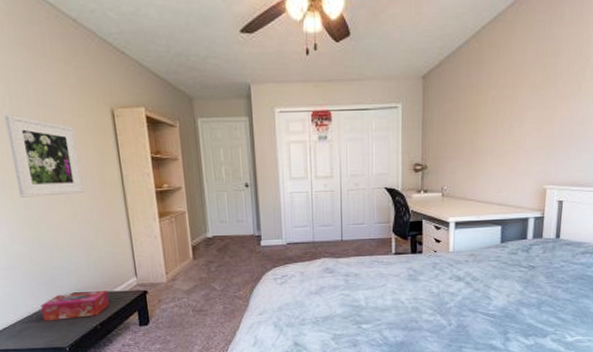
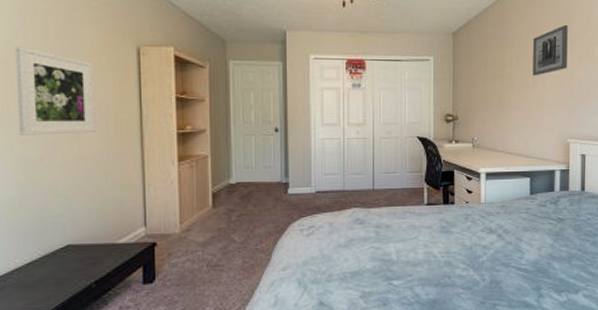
tissue box: present [40,290,109,322] -> none [25,241,110,280]
wall art: none [509,58,552,119] -> present [533,24,568,76]

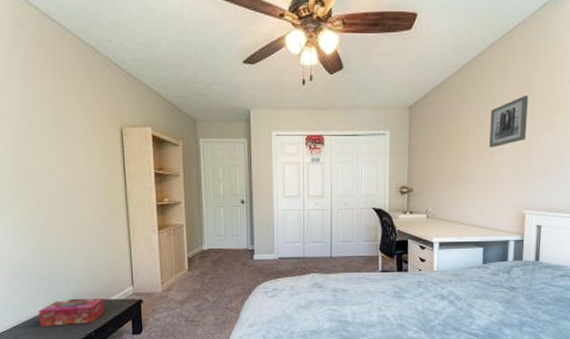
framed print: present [14,46,96,135] -> none [20,130,89,207]
tissue box: none [25,241,110,280] -> present [38,298,105,328]

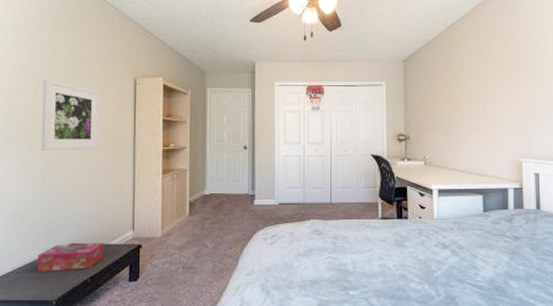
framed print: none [20,130,89,207] -> present [41,79,100,151]
wall art: present [489,95,528,148] -> none [481,50,516,98]

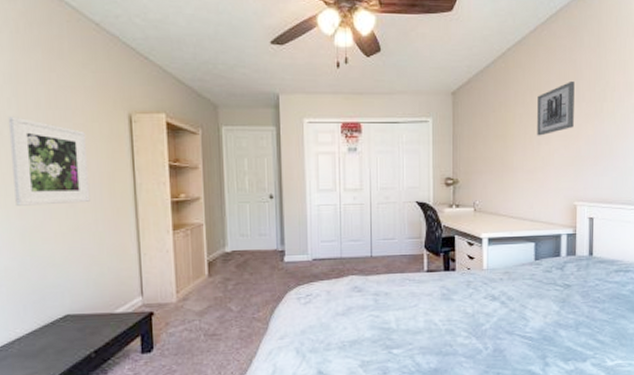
tissue box: present [37,242,104,273] -> none [25,311,108,350]
wall art: none [481,50,516,98] -> present [537,80,575,136]

